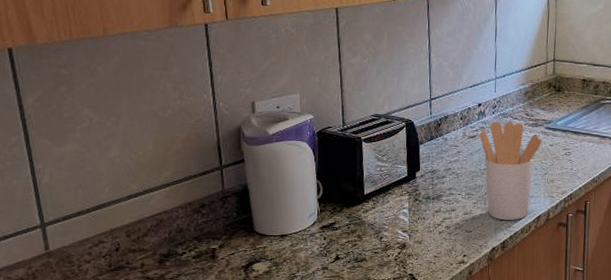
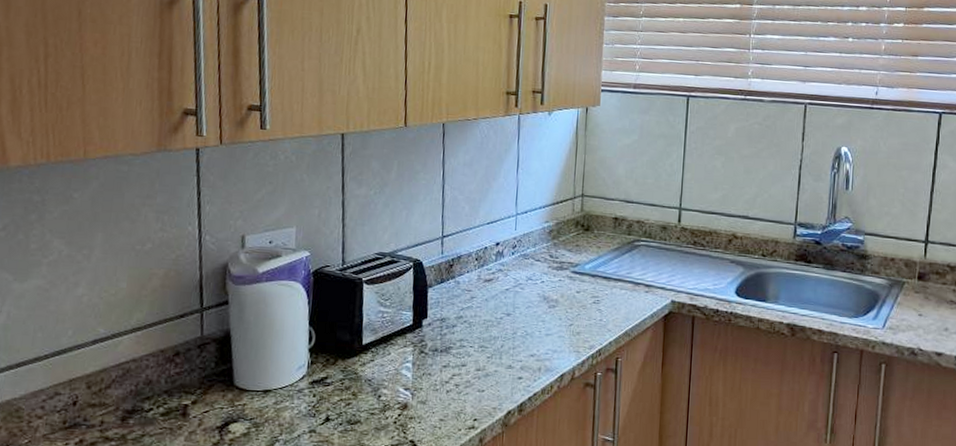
utensil holder: present [480,122,542,221] -> none [497,264,568,379]

